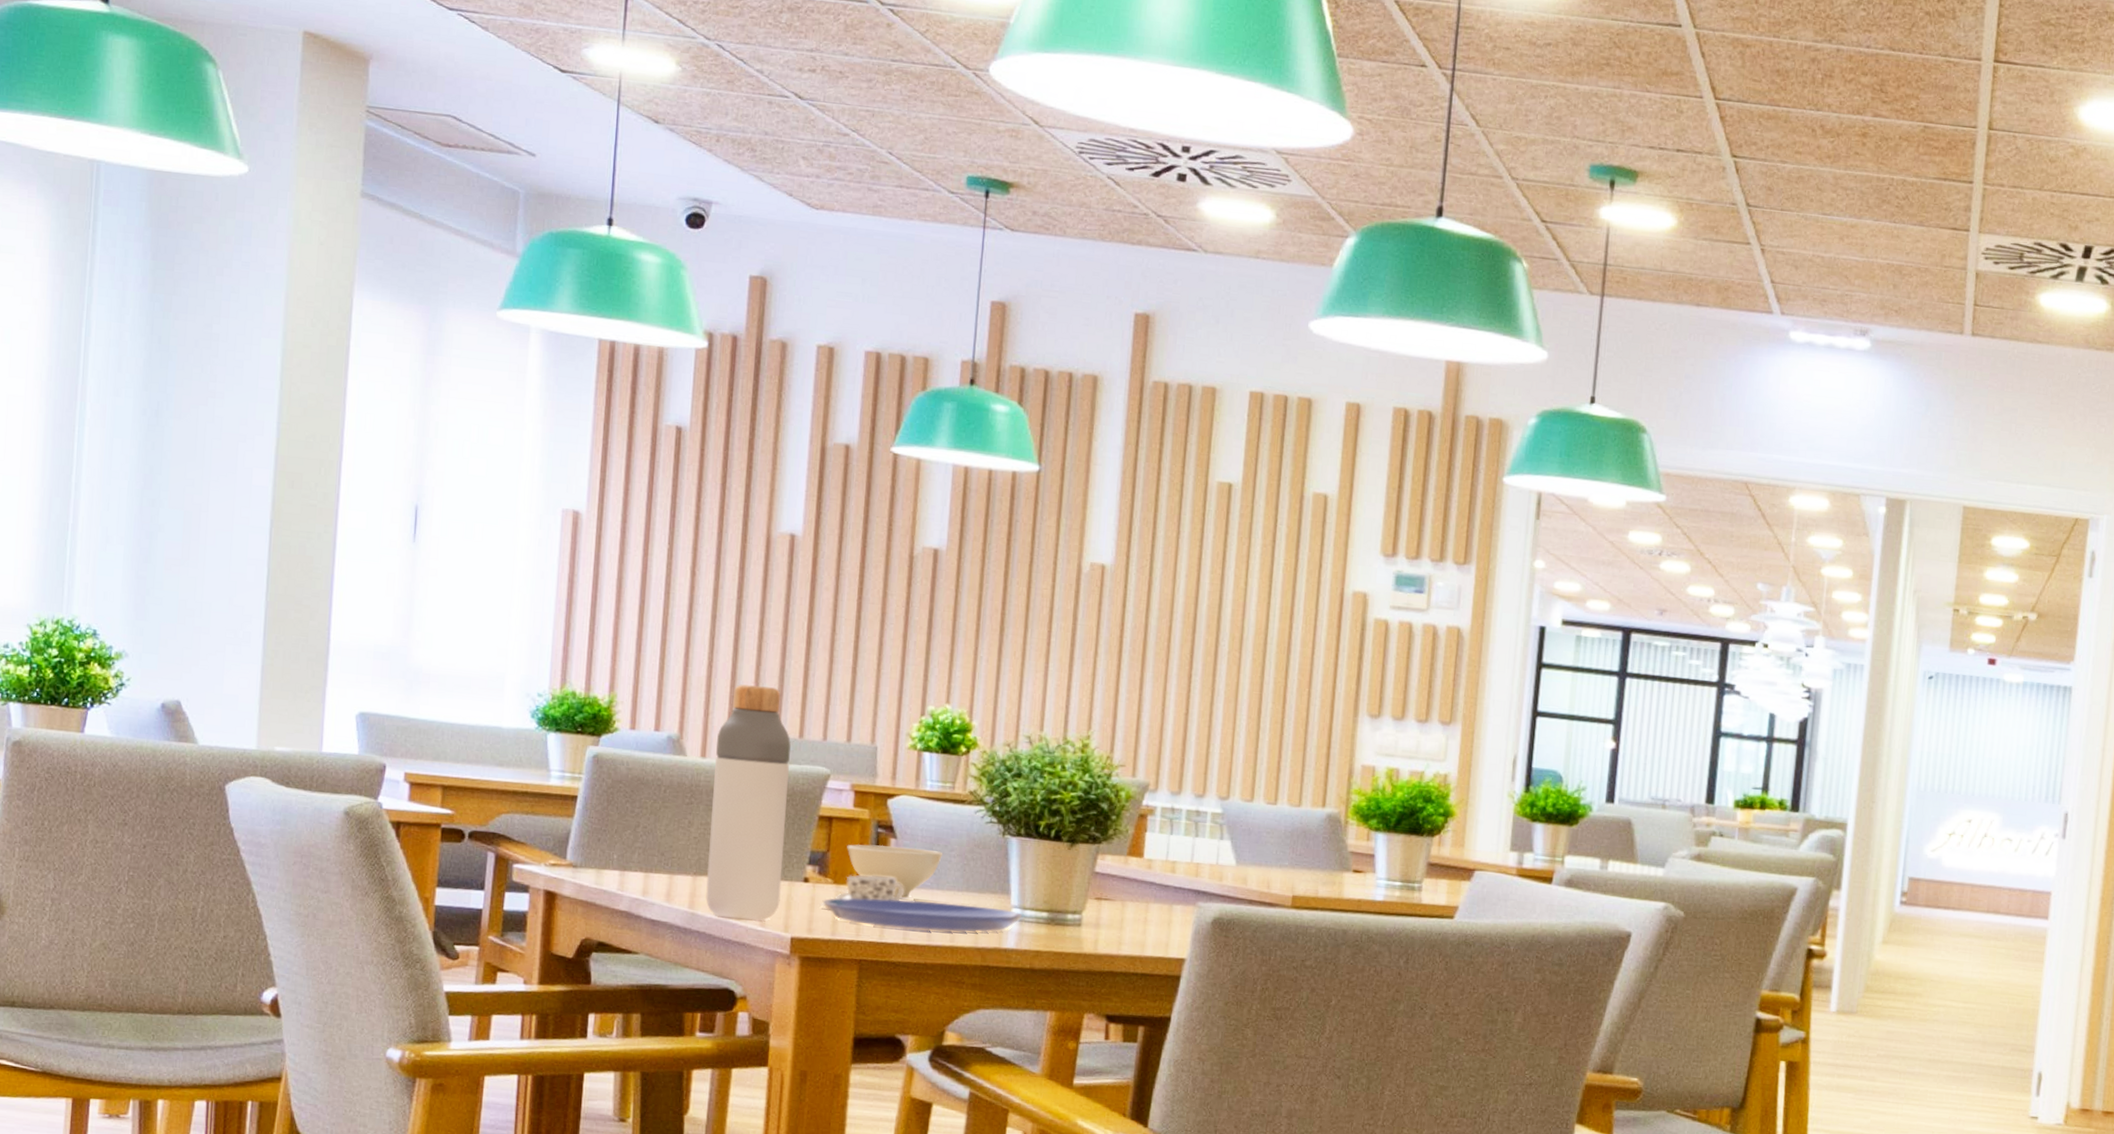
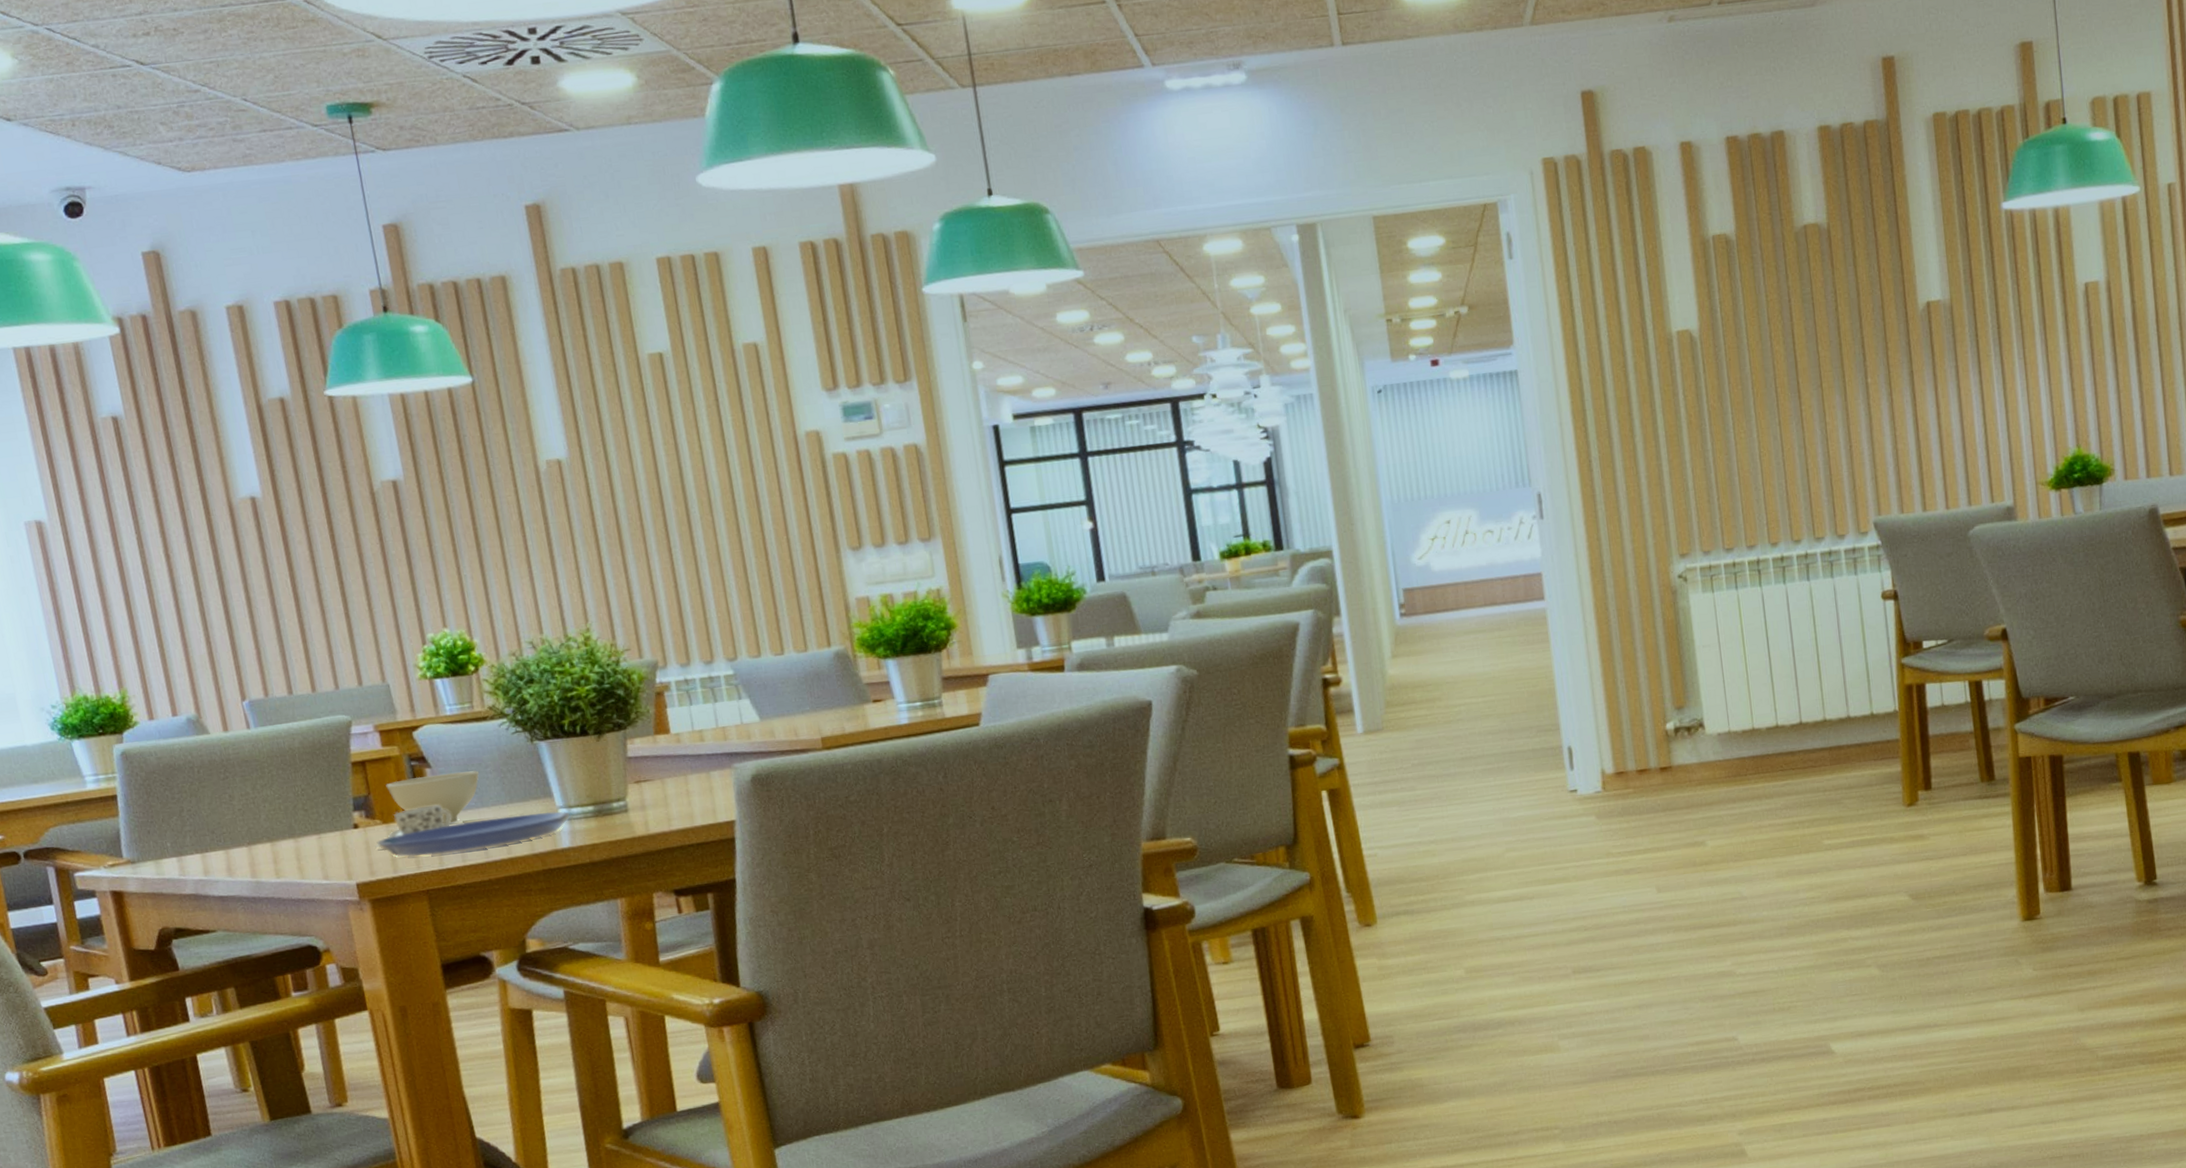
bottle: present [706,684,791,921] -> none [233,649,337,881]

